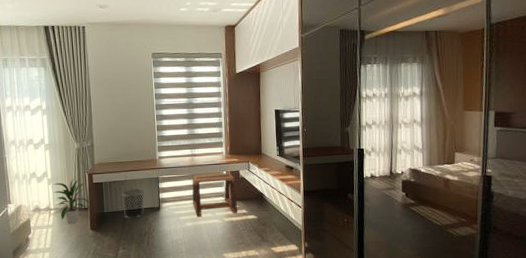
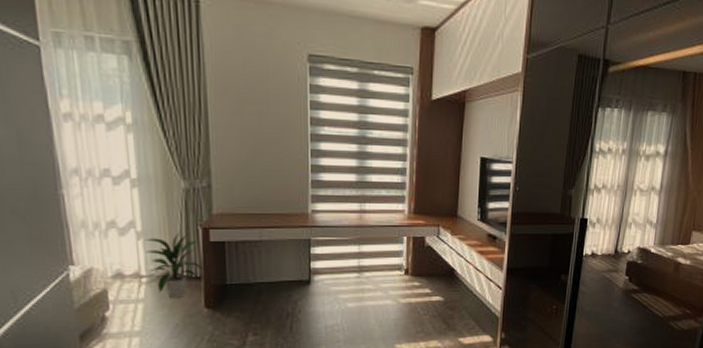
waste bin: present [121,188,145,219] -> none [253,253,289,295]
stool: present [192,172,237,217] -> none [357,238,419,296]

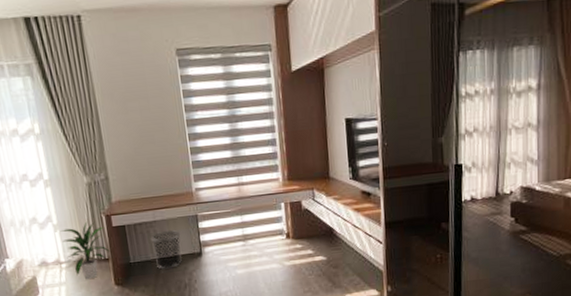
waste bin: none [253,253,289,295] -> present [150,230,182,269]

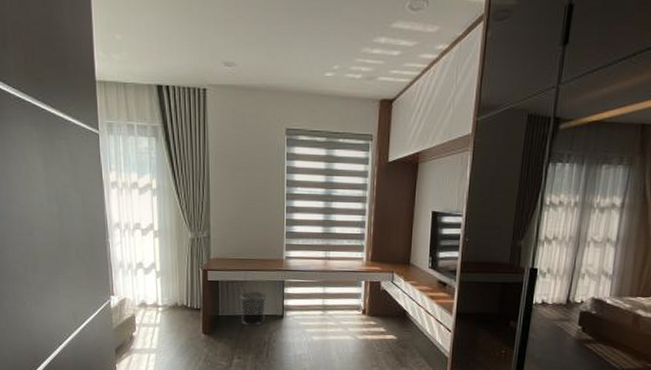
indoor plant: present [59,221,110,279] -> none [161,272,203,324]

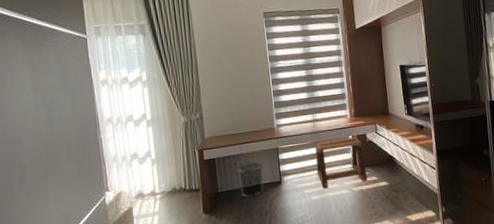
stool: none [321,282,375,331] -> present [315,136,367,189]

